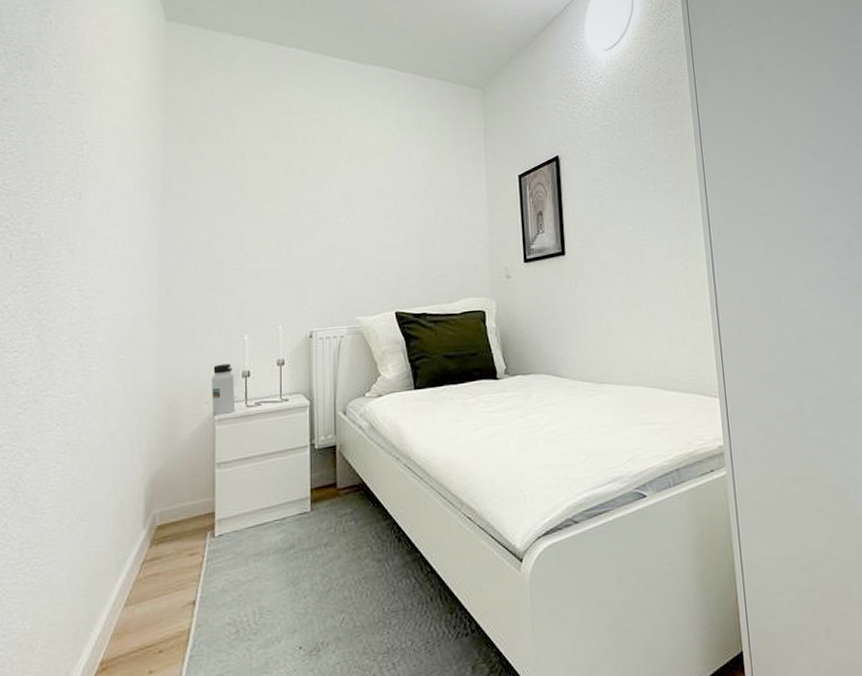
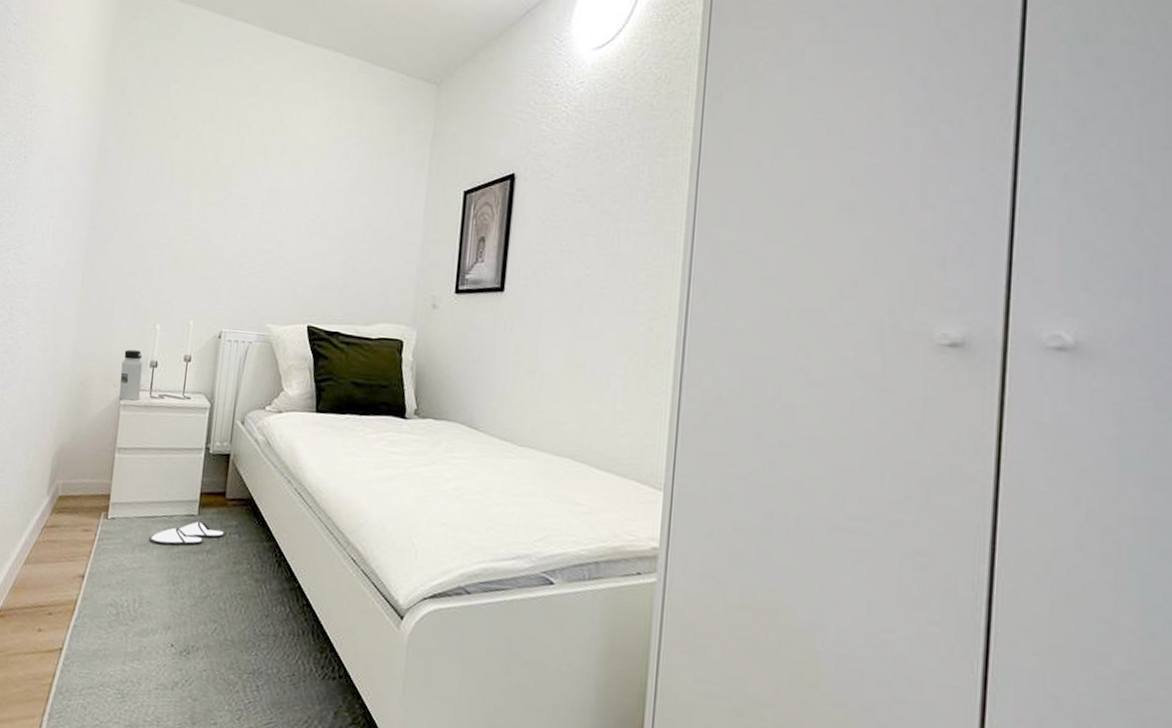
slippers: none [262,516,341,551] -> present [149,521,225,546]

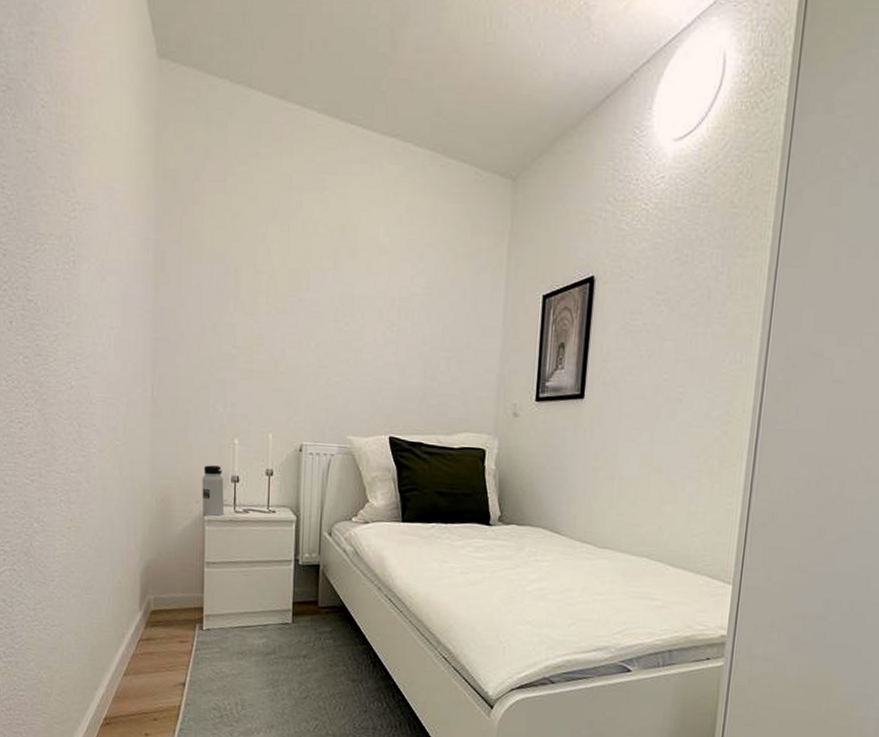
slippers: present [149,521,225,546] -> none [246,628,320,653]

